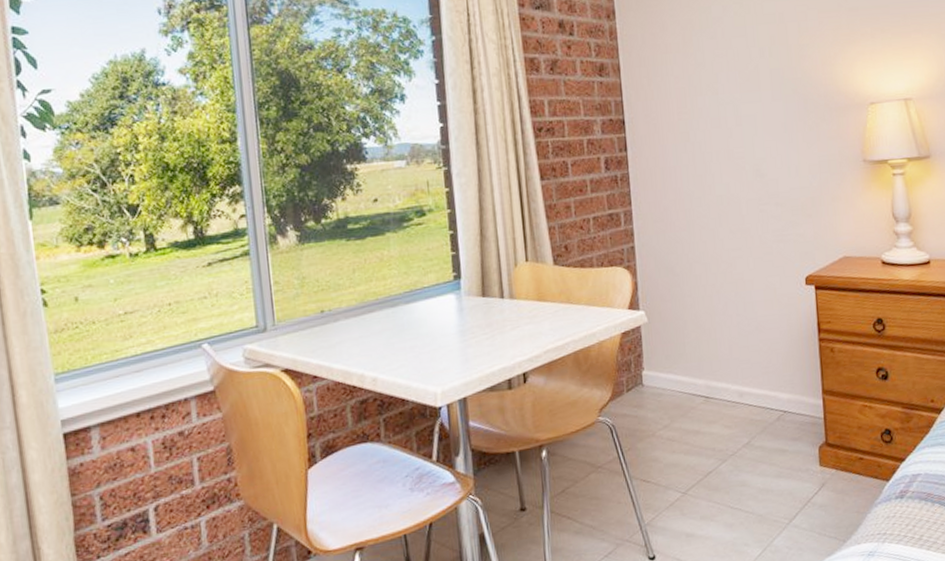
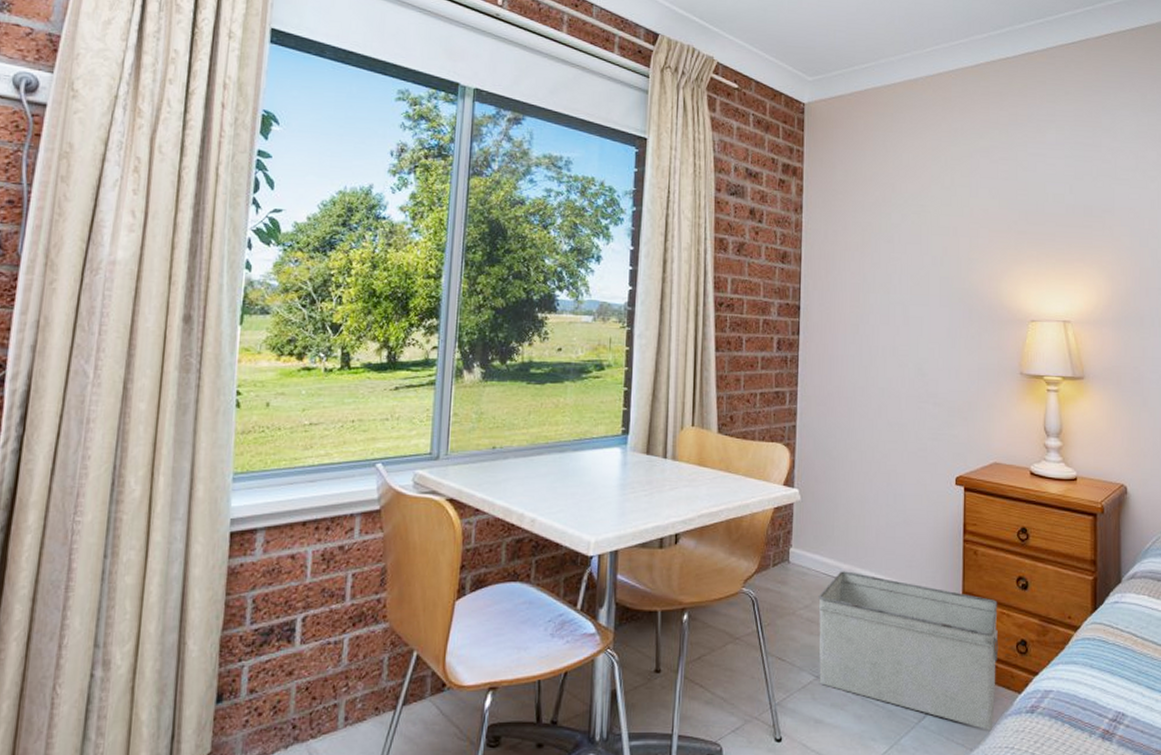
storage bin: none [676,386,864,521] -> present [818,571,999,730]

